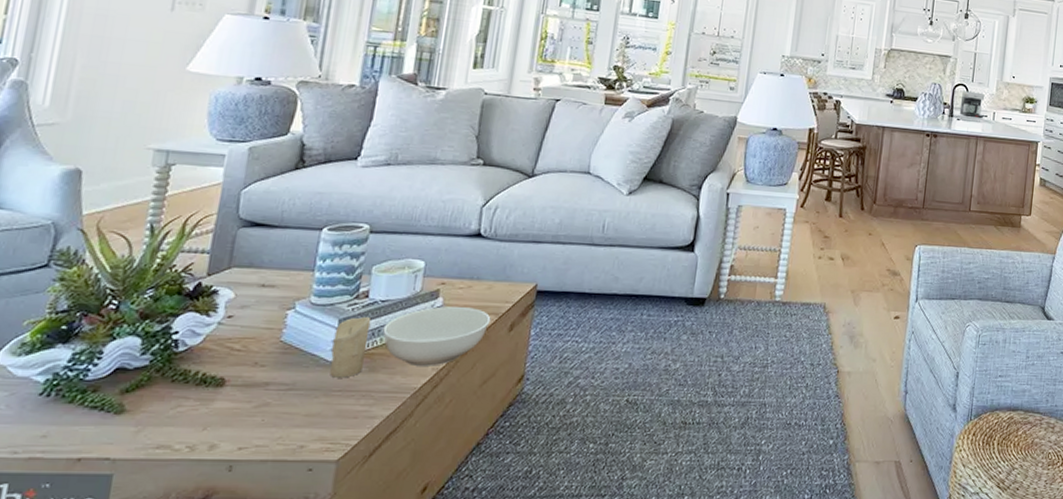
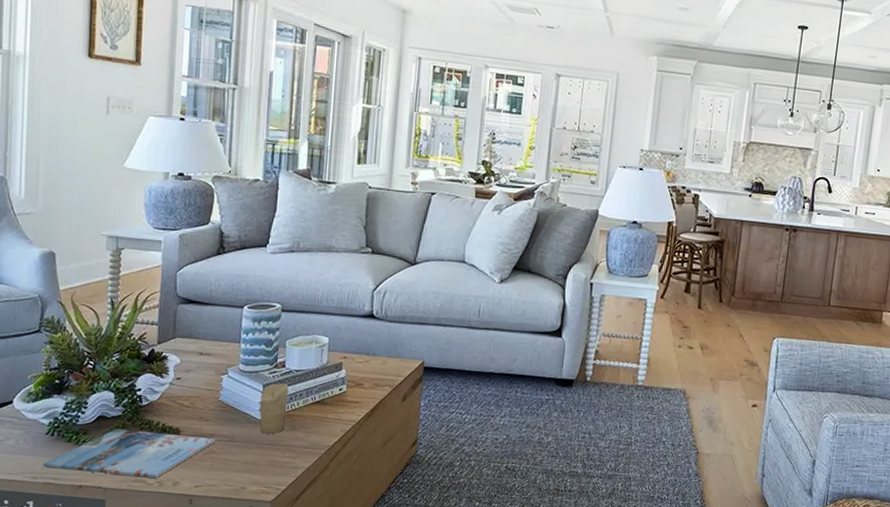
magazine: none [29,382,272,441] -> present [42,428,216,478]
bowl: present [382,306,491,366] -> none [299,377,387,428]
coffee maker: present [959,90,985,119] -> none [820,184,848,214]

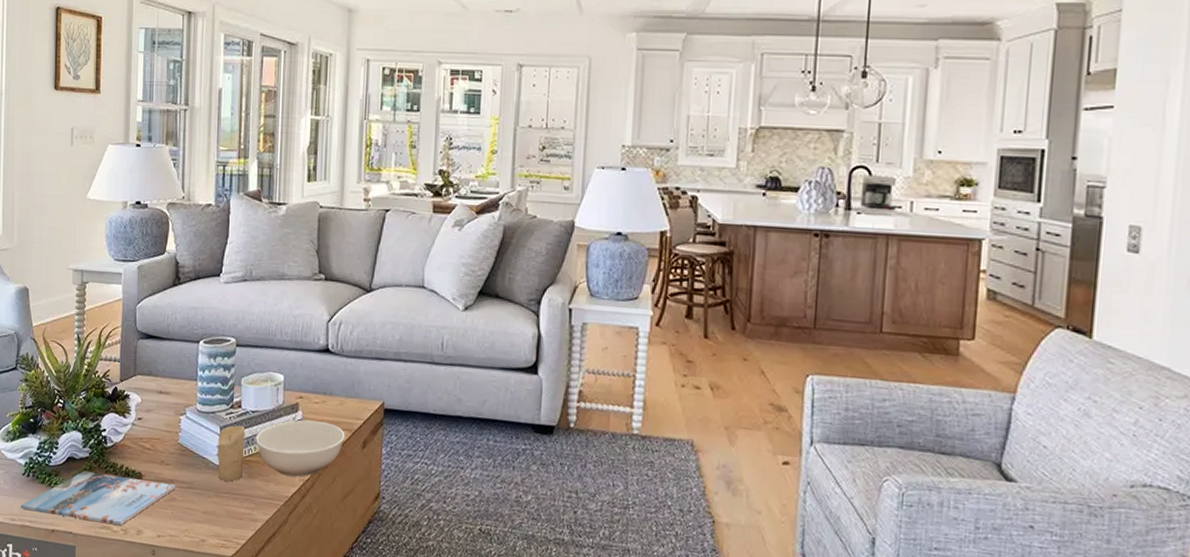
bowl: none [299,377,387,428] -> present [255,420,345,477]
coffee maker: none [820,184,848,214] -> present [859,174,897,211]

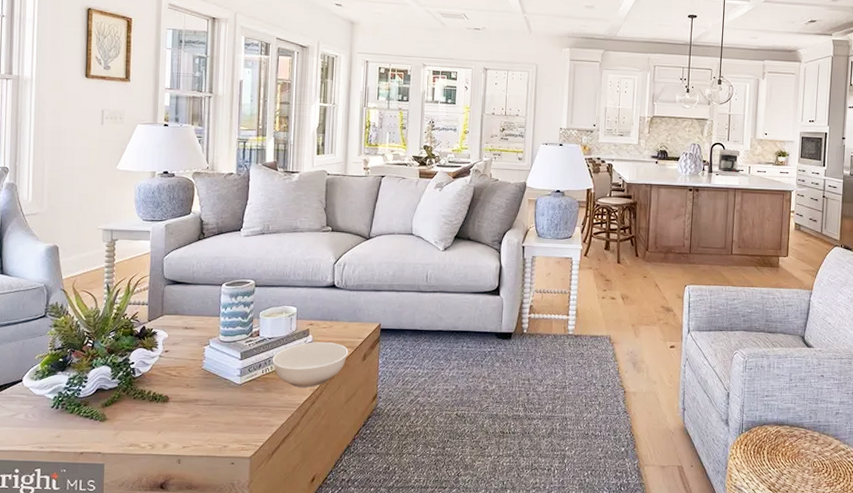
magazine: present [20,470,176,525] -> none [49,399,200,441]
candle: present [217,425,246,482] -> none [238,351,263,396]

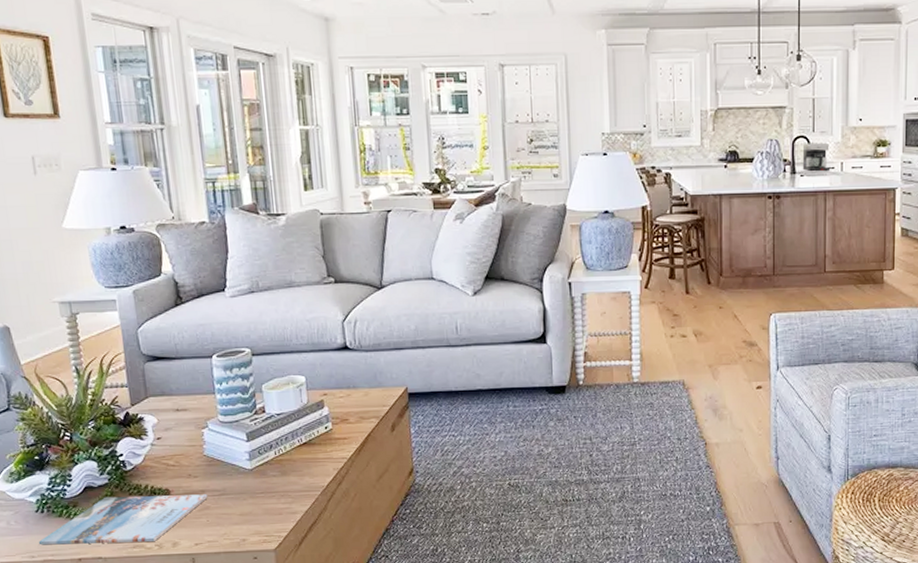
magazine: none [49,399,200,441] -> present [38,494,208,545]
bowl: present [272,342,349,388] -> none [284,414,374,468]

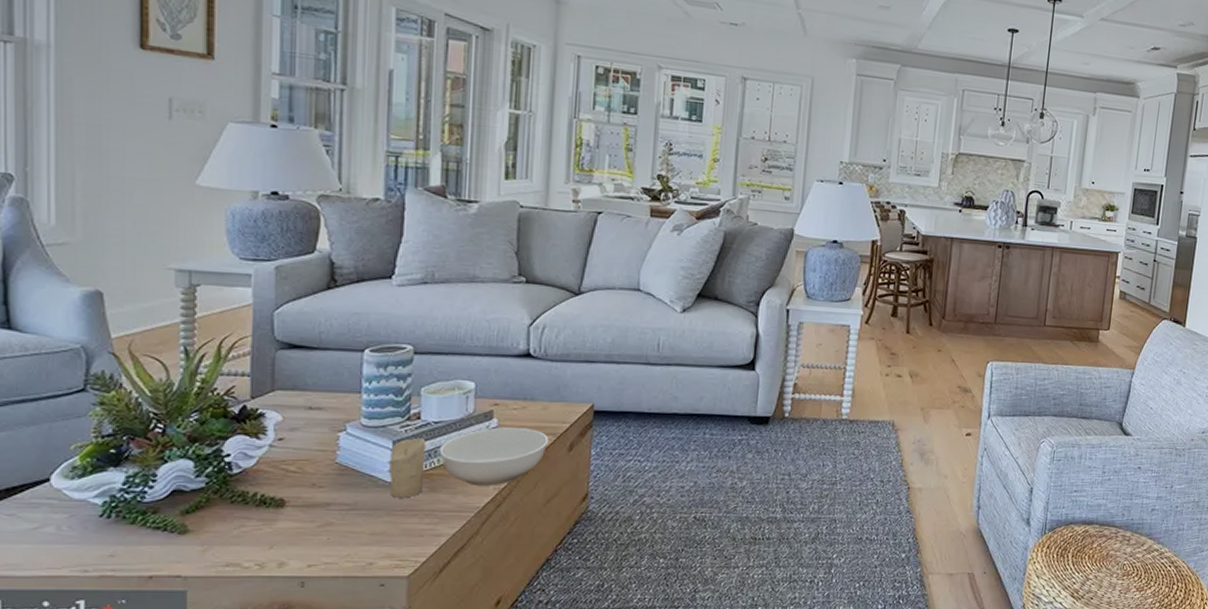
magazine: present [38,494,208,545] -> none [96,503,333,559]
candle: none [245,430,276,482] -> present [389,438,426,498]
bowl: none [284,414,374,468] -> present [439,427,549,486]

